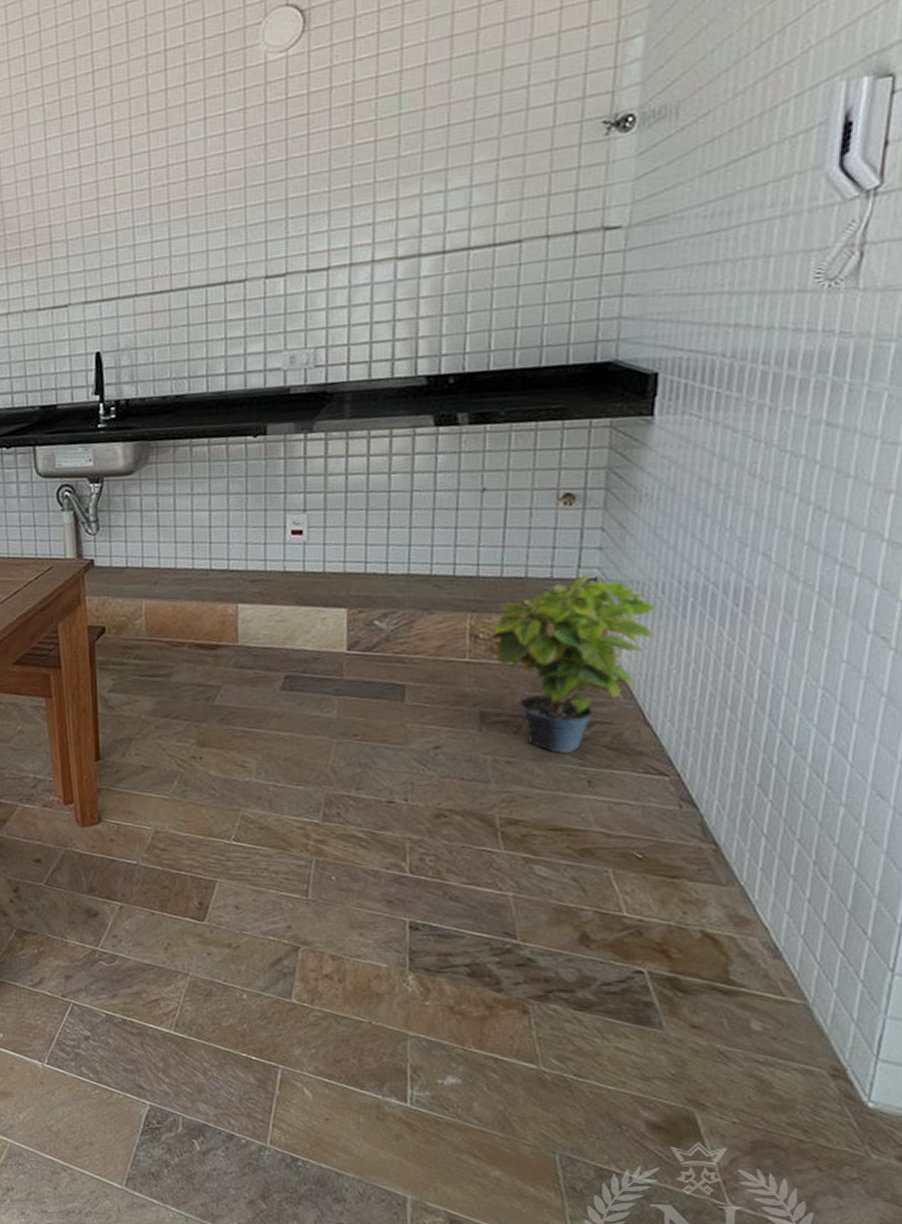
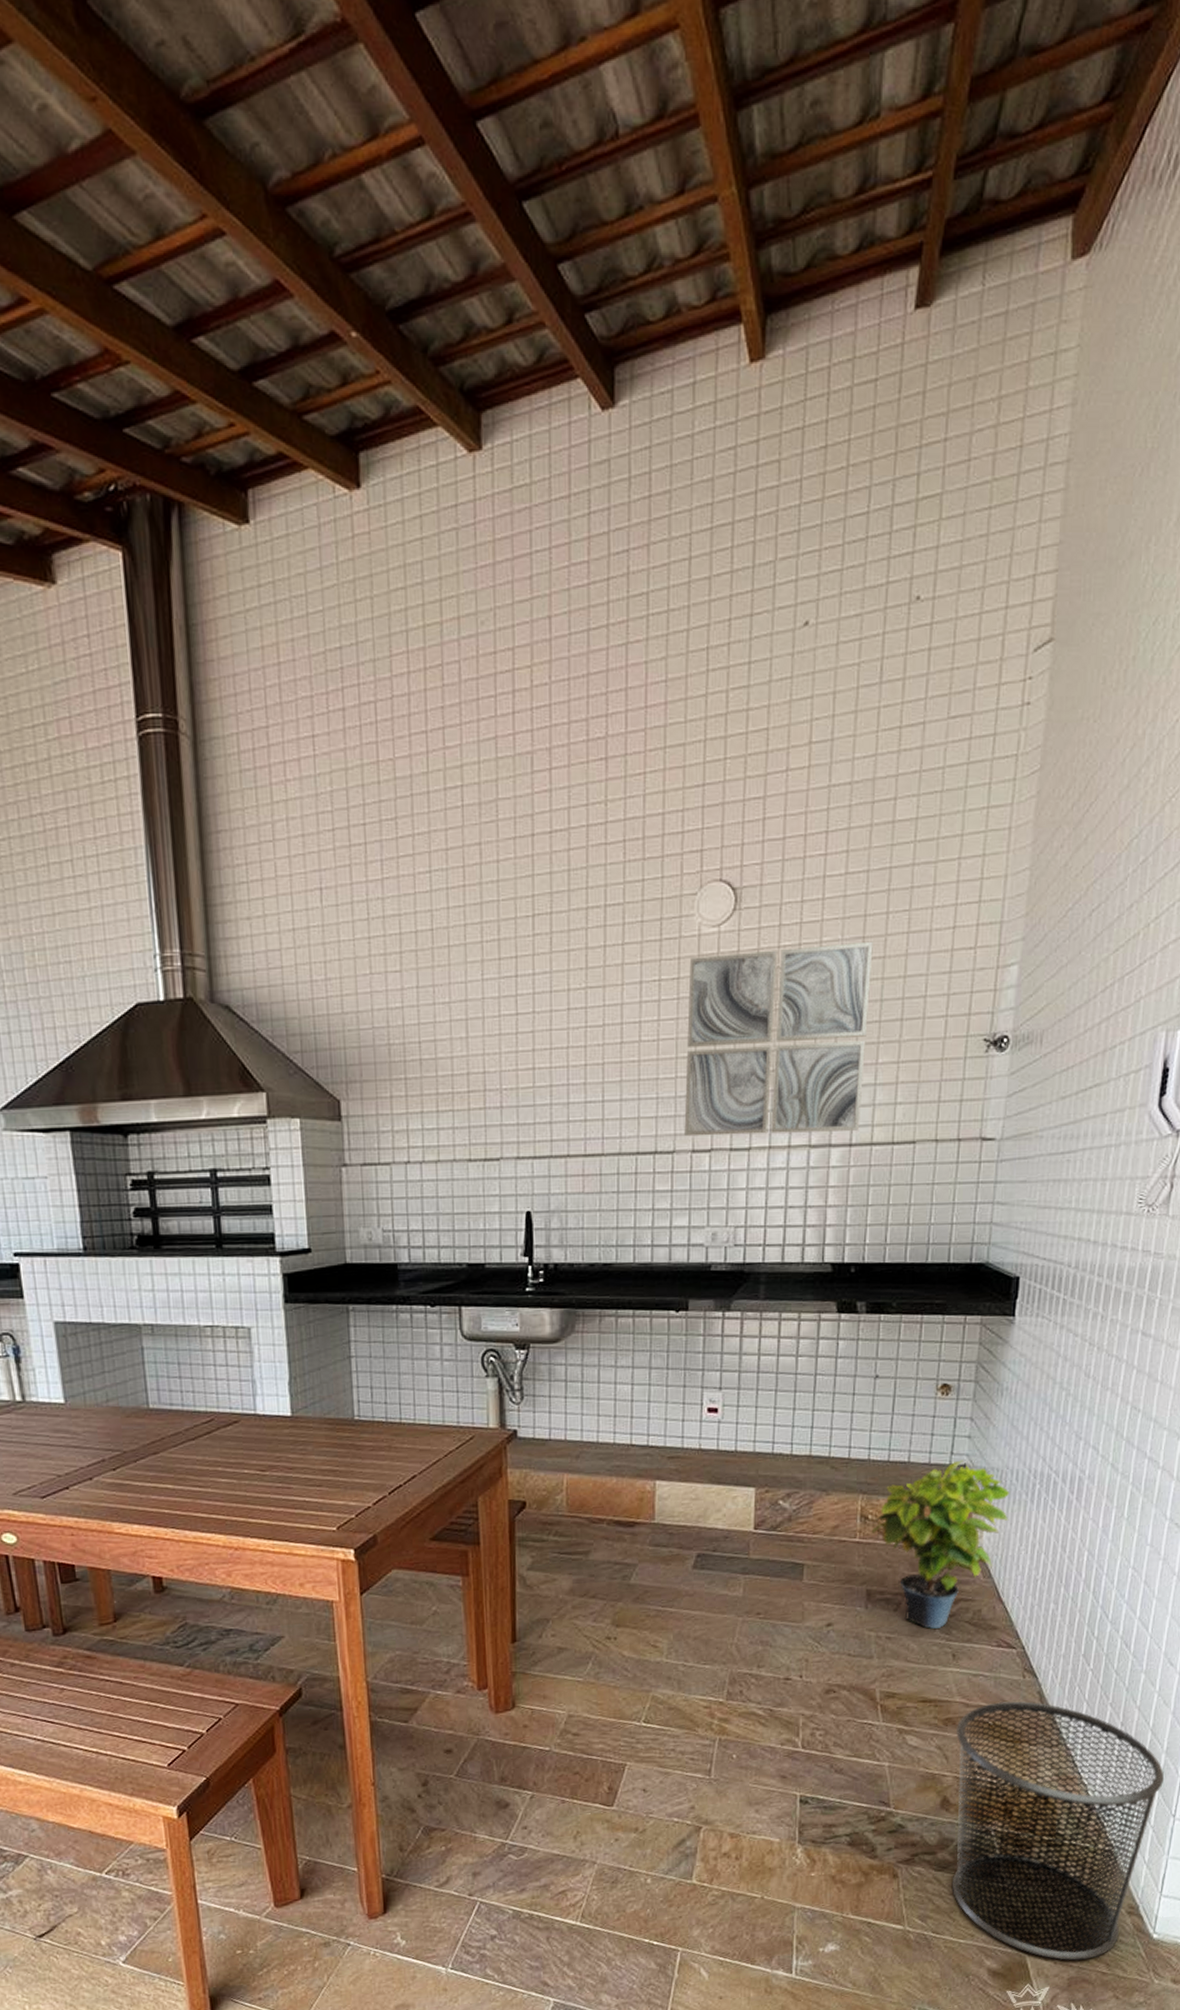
wall art: none [255,38,464,264] -> present [684,941,873,1137]
waste bin: none [596,833,878,1123] -> present [952,1701,1165,1961]

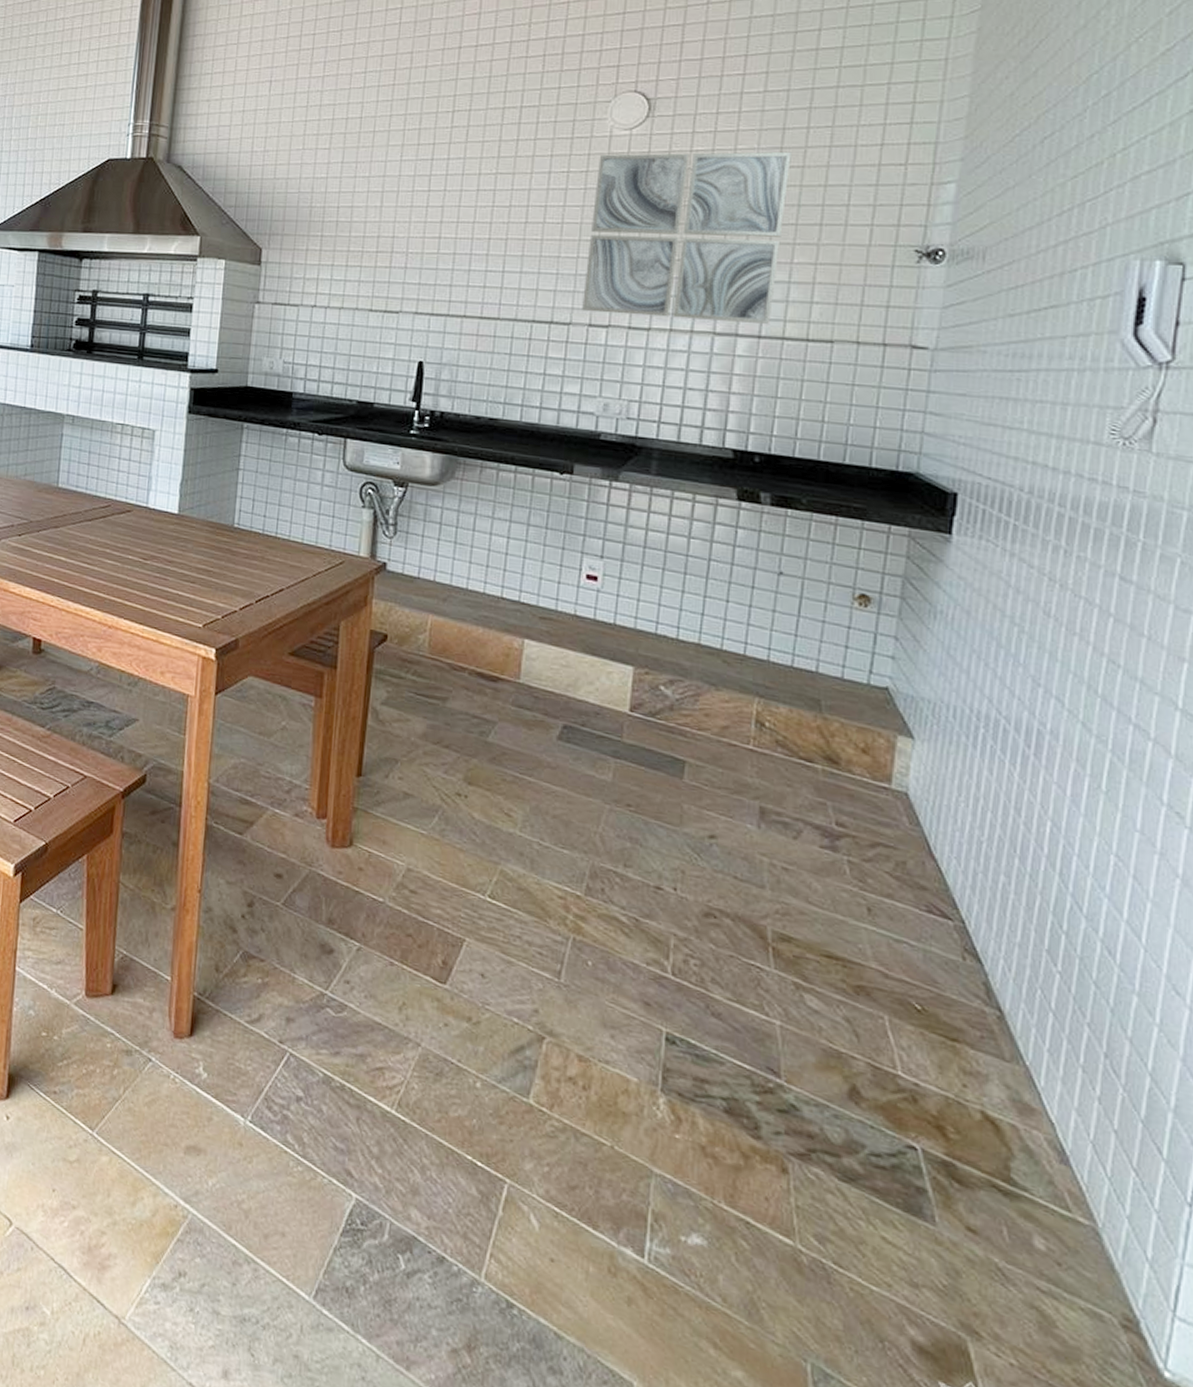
potted plant: present [871,1460,1010,1629] -> none [768,681,945,873]
waste bin: present [952,1701,1165,1961] -> none [861,981,1174,1377]

